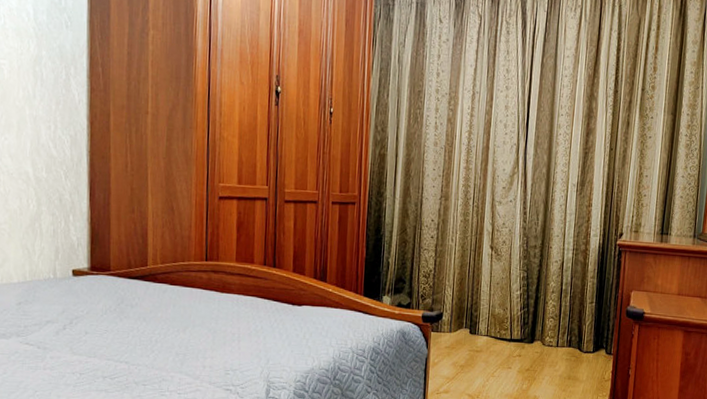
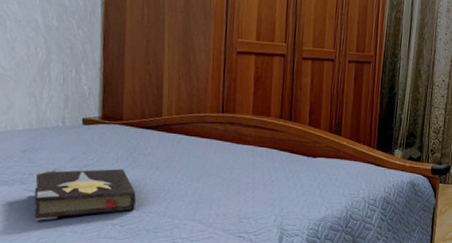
hardback book: none [29,320,125,374] -> present [34,168,136,221]

